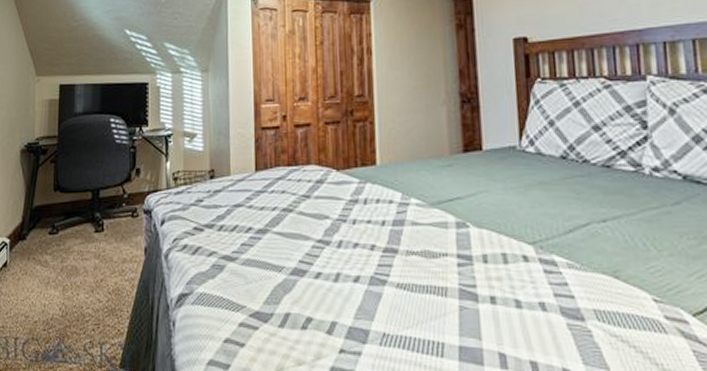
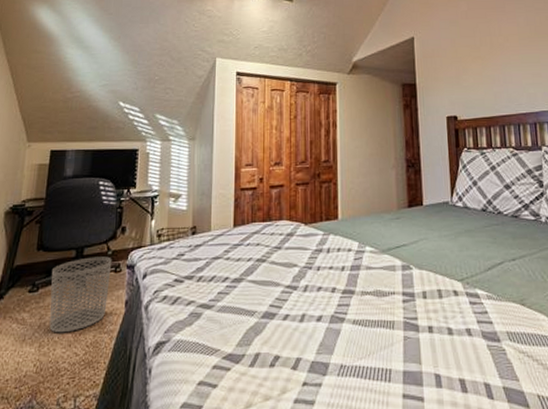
waste bin: none [69,200,128,278] -> present [49,256,112,333]

